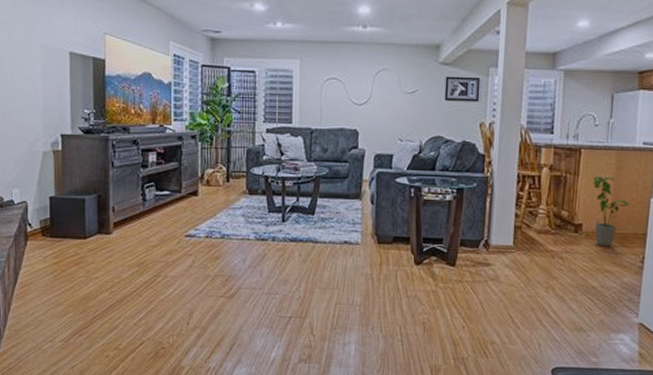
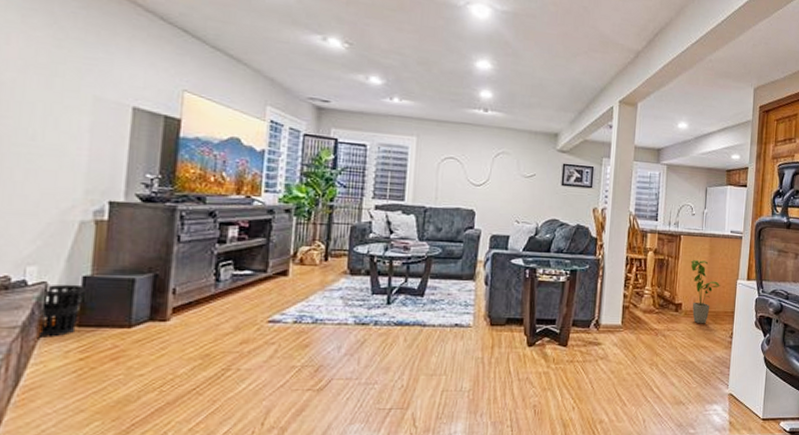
wastebasket: none [26,203,52,246] -> present [39,284,85,337]

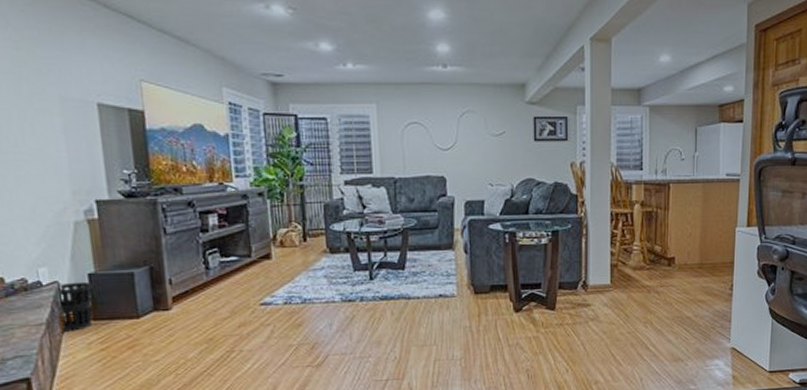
house plant: present [690,260,721,324] -> none [682,209,718,278]

